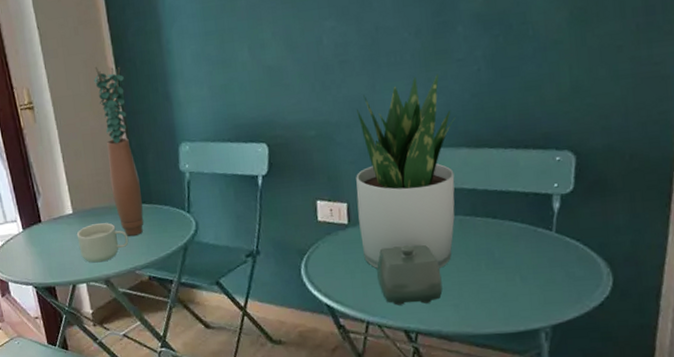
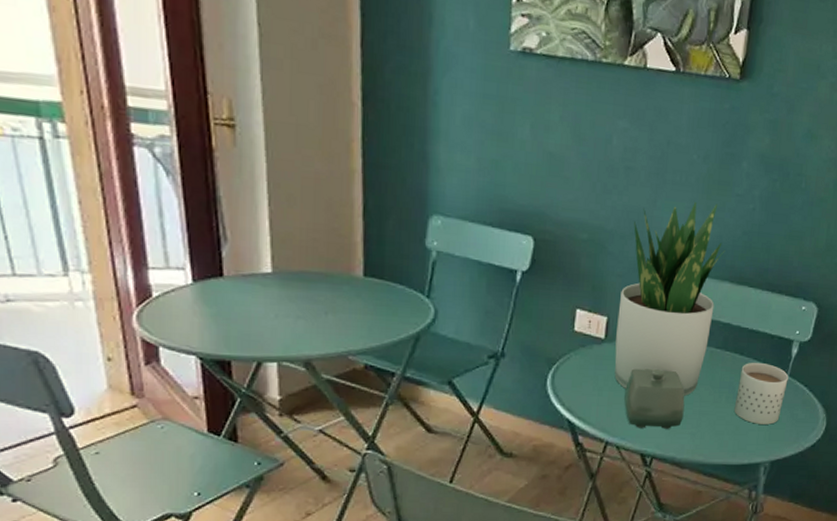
cup: present [76,223,129,263] -> none [273,291,345,340]
vase: present [94,67,144,236] -> none [329,97,373,314]
mug: none [496,223,555,288] -> present [734,362,789,425]

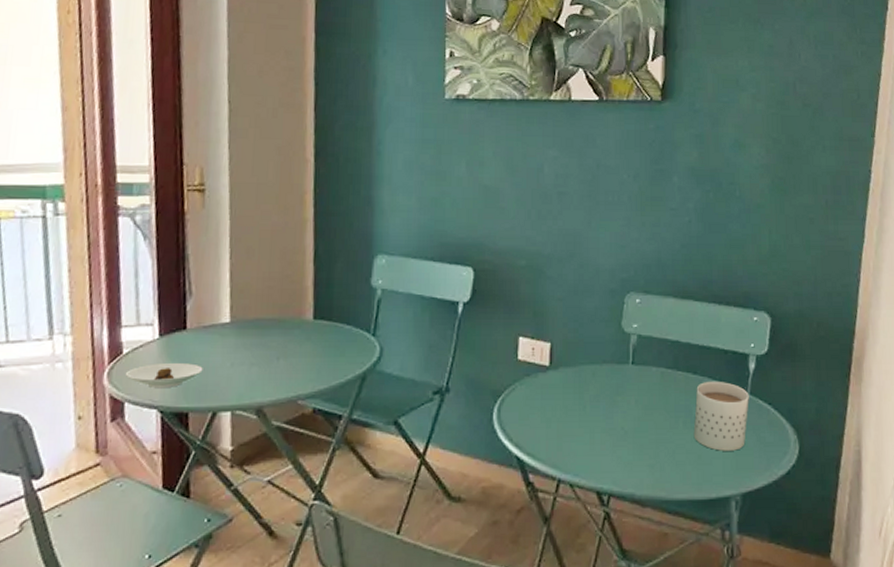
saucer: none [156,309,244,336] -> present [125,363,203,389]
planter: present [614,201,725,396] -> none [561,219,665,423]
sugar bowl: present [624,368,685,429] -> none [574,395,639,462]

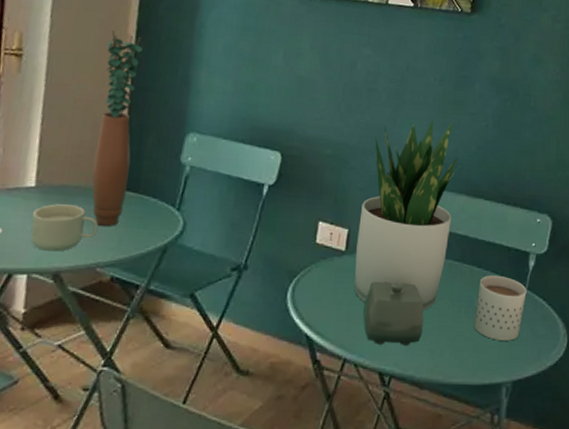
cup: none [229,338,296,386] -> present [30,204,99,252]
vase: none [284,156,322,357] -> present [92,30,143,226]
planter: none [561,219,665,423] -> present [354,119,461,310]
sugar bowl: none [574,395,639,462] -> present [363,281,424,345]

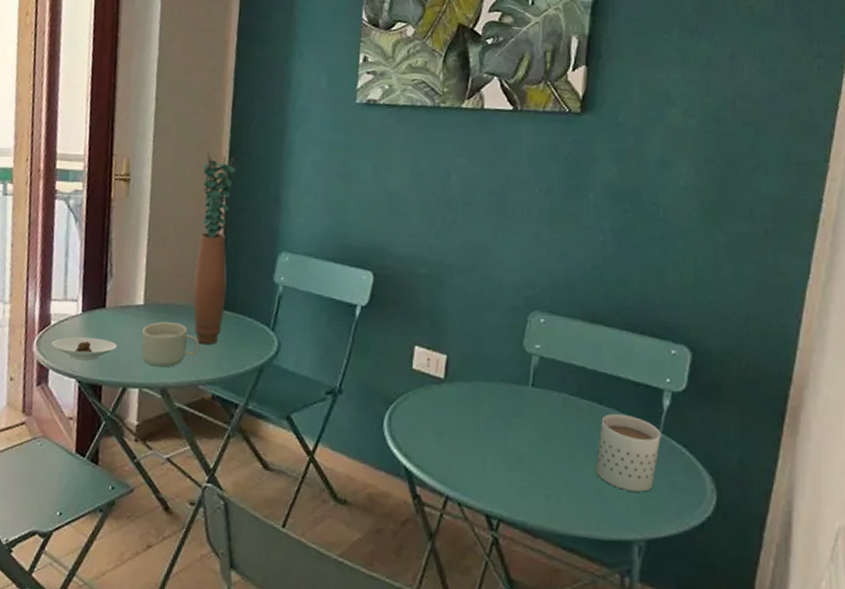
planter: present [354,119,461,310] -> none [455,234,575,449]
sugar bowl: present [363,281,424,345] -> none [466,413,536,487]

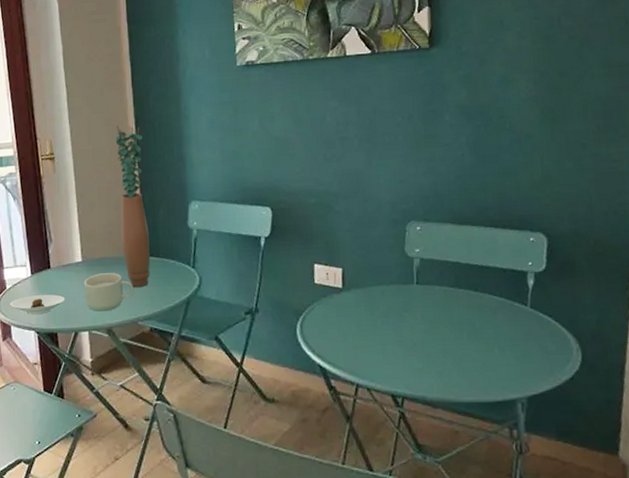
mug: present [595,413,661,492] -> none [477,296,530,359]

